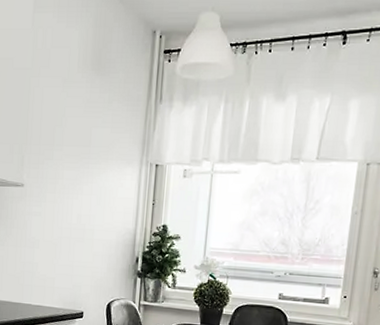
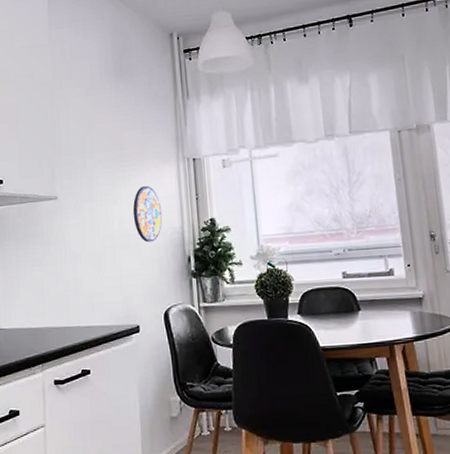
manhole cover: none [91,185,119,239] -> present [132,186,163,243]

